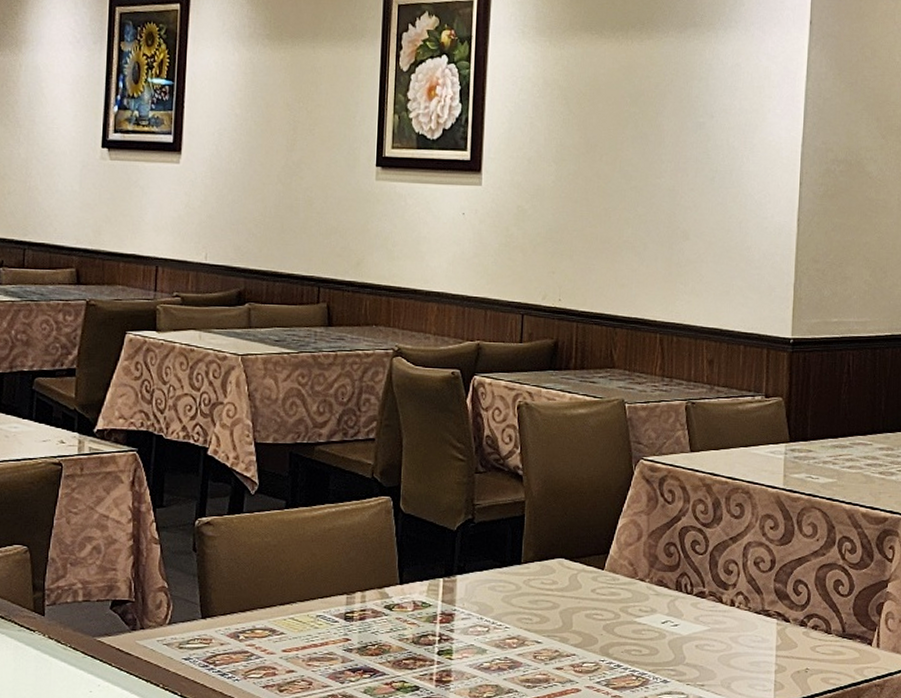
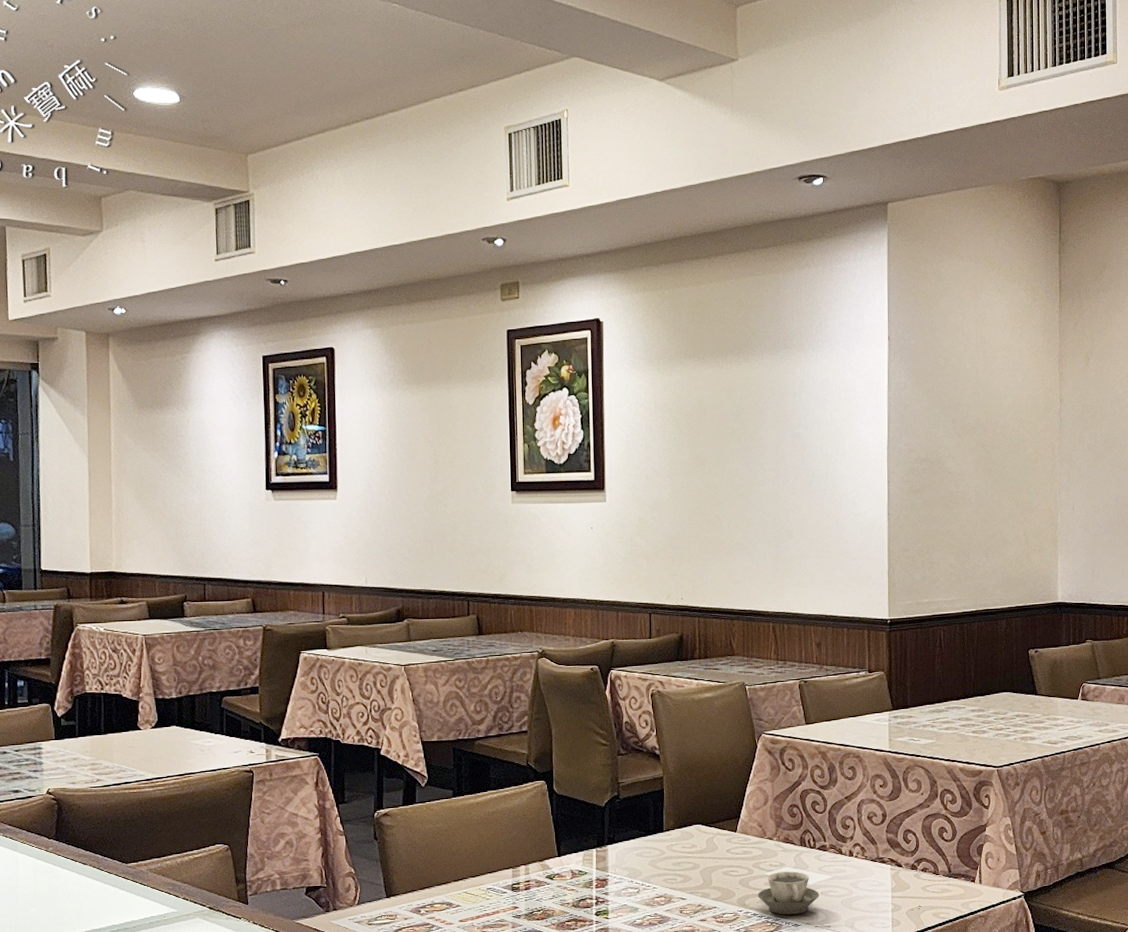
cup: none [623,619,694,669] -> present [757,871,819,915]

